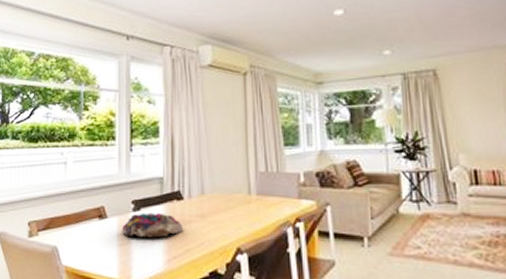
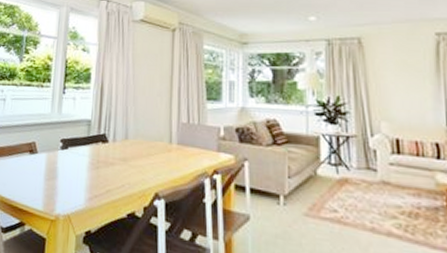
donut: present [122,213,184,238] -> none [49,151,107,177]

